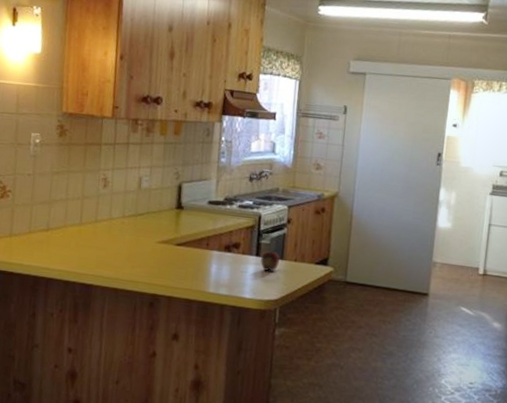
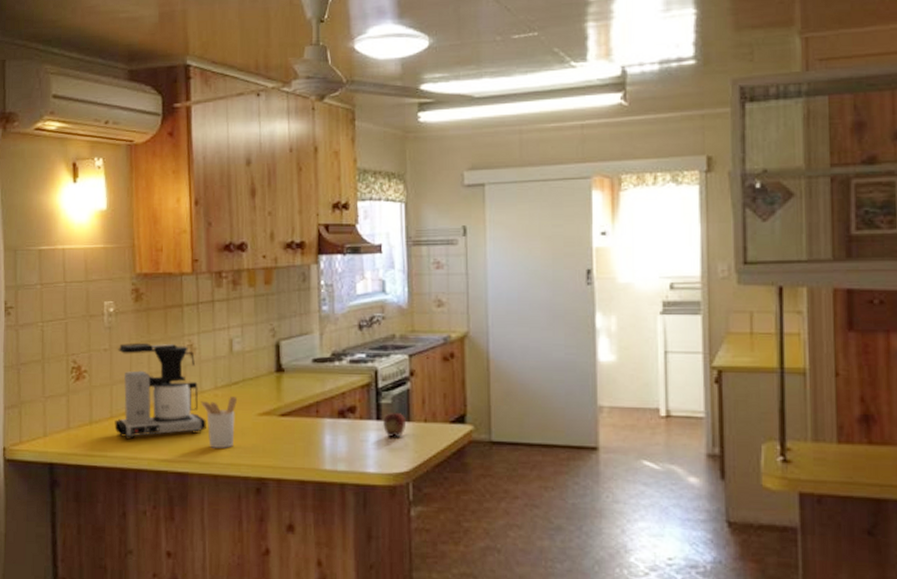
coffee maker: none [31,171,113,253] -> present [114,342,206,440]
utensil holder: none [109,225,141,268] -> present [200,396,237,449]

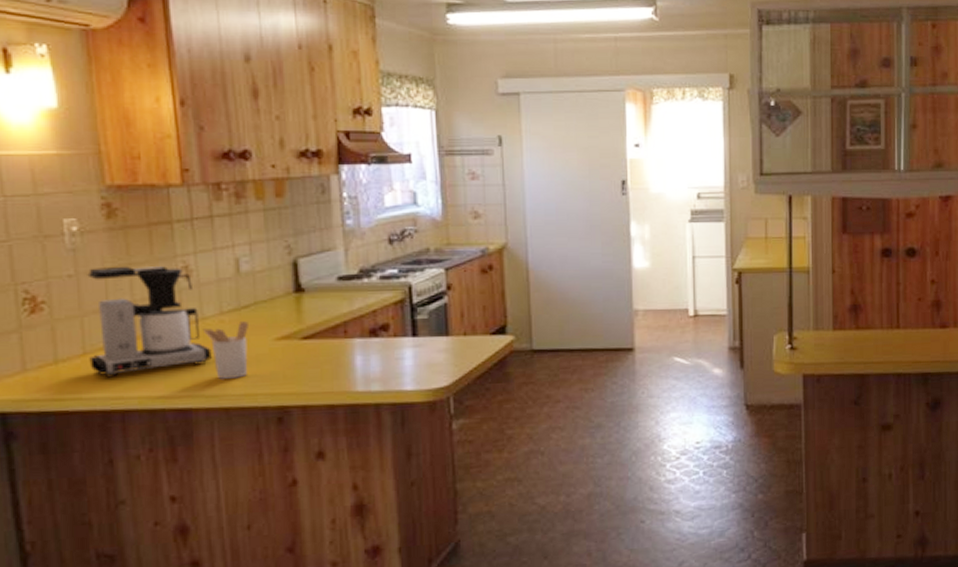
fruit: present [382,409,406,437] -> none [418,324,444,353]

